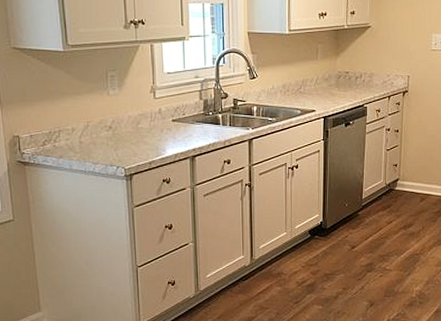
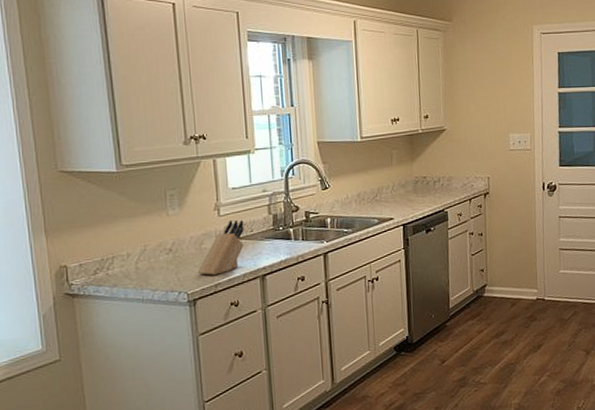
knife block: none [134,102,177,153] -> present [197,220,244,275]

